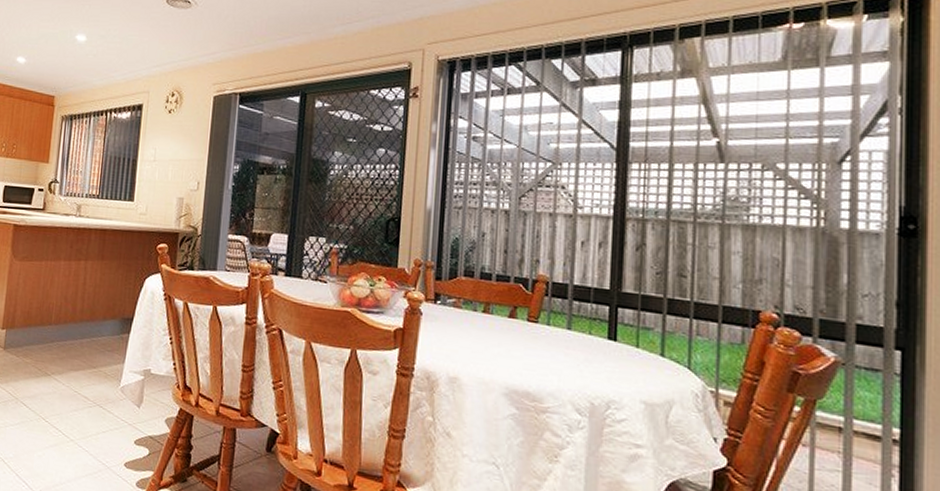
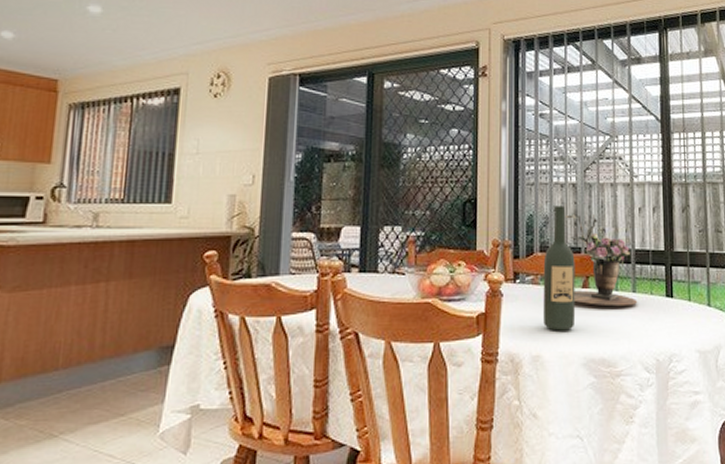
wine bottle: none [463,231,503,359] -> present [543,205,576,331]
flower arrangement: none [494,240,573,343] -> present [565,213,638,307]

